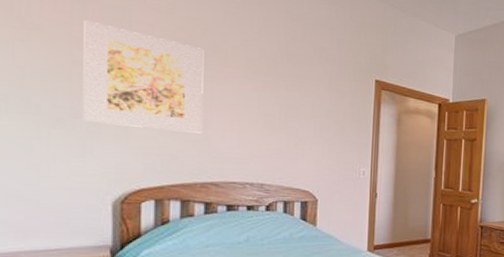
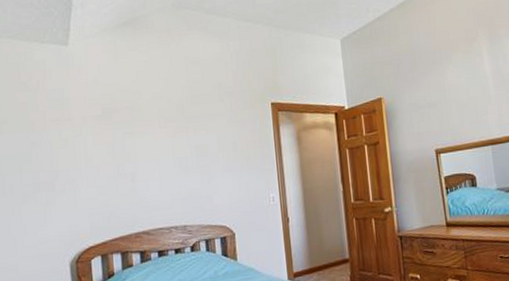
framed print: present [83,20,204,133] -> none [36,106,131,193]

